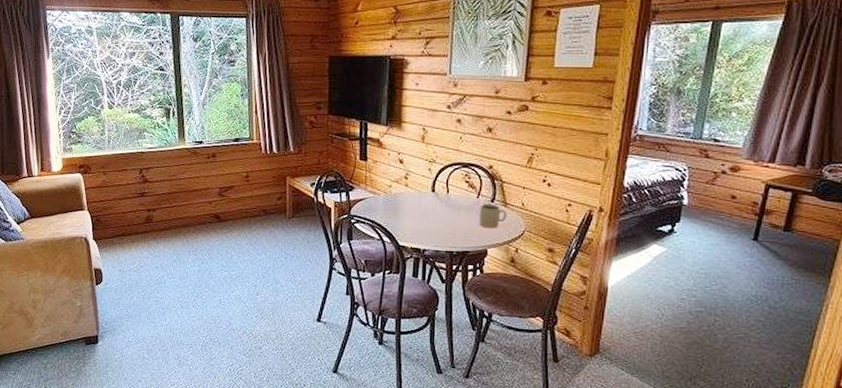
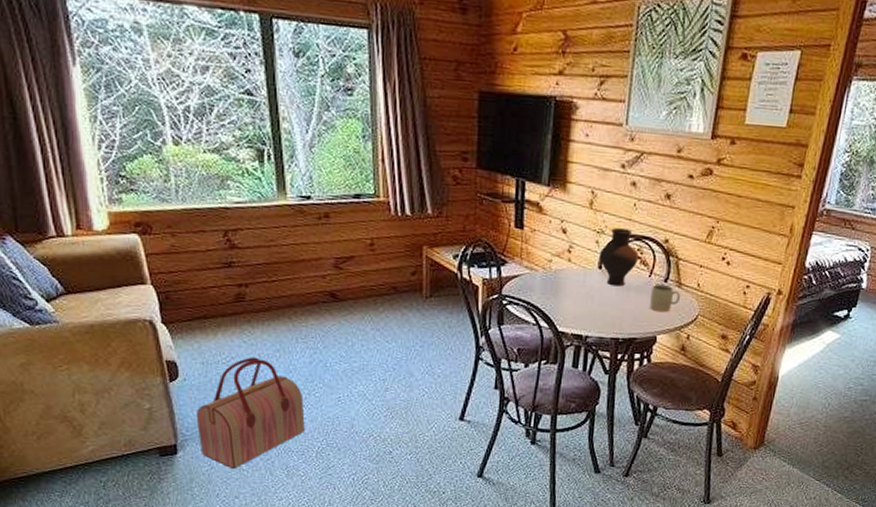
handbag: none [113,266,194,357] -> present [196,357,305,468]
vase: none [432,158,467,207] -> present [599,228,639,287]

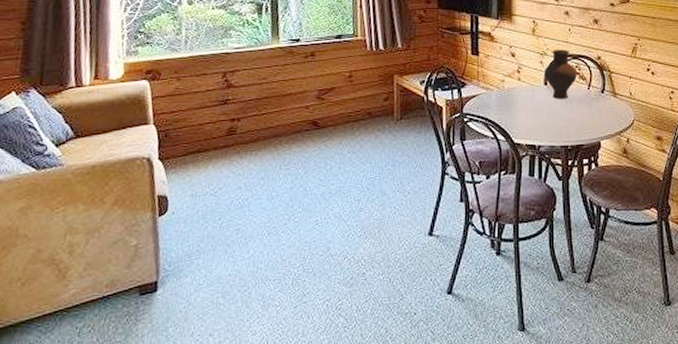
handbag: present [196,357,305,468] -> none [179,186,284,303]
mug: present [649,284,681,313] -> none [590,94,617,120]

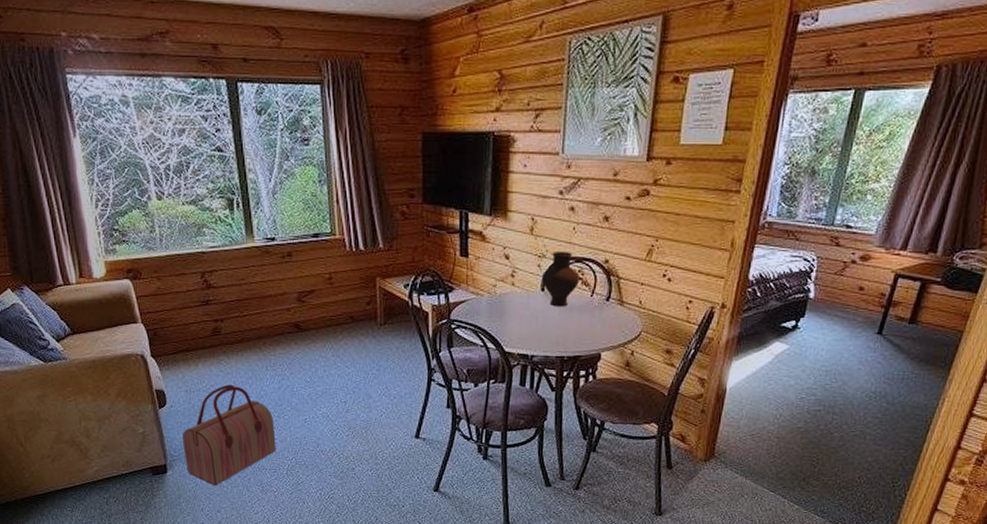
handbag: none [179,186,284,303] -> present [182,384,276,485]

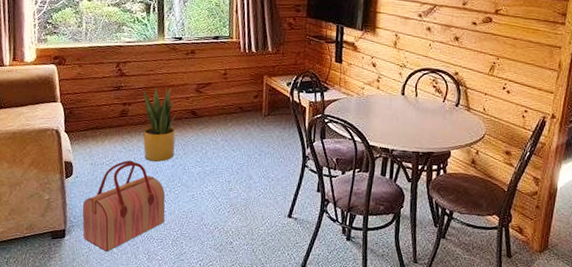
planter: none [236,297,280,384] -> present [143,87,179,162]
vase: present [542,252,580,307] -> none [402,63,435,110]

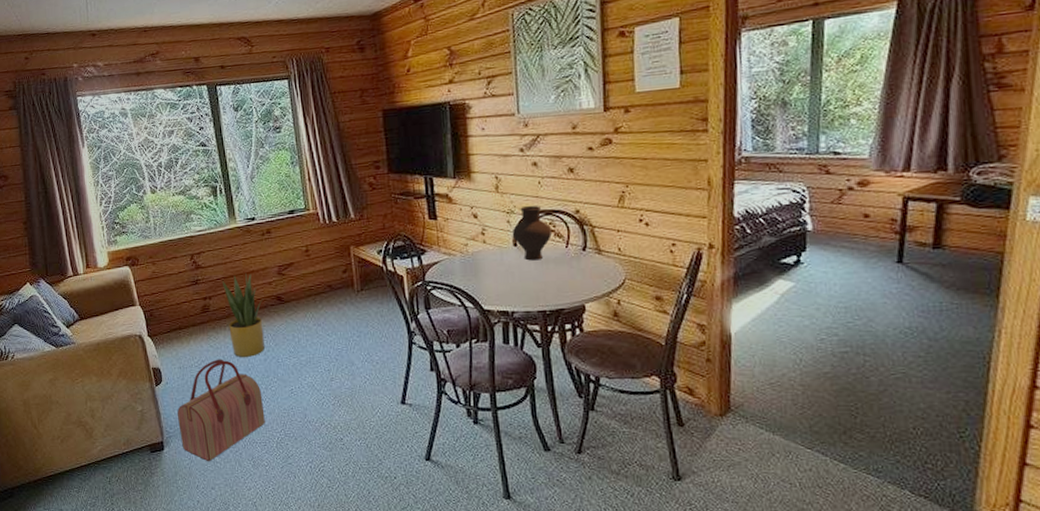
vase: none [402,63,435,110] -> present [513,206,553,261]

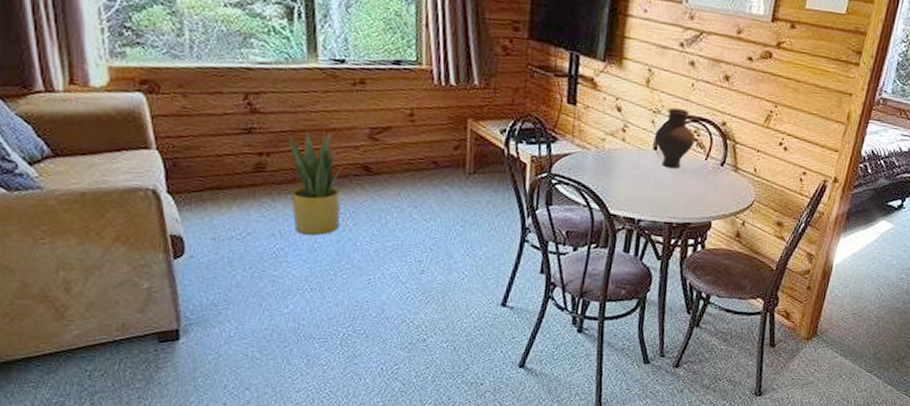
handbag: present [177,359,265,461] -> none [203,233,330,357]

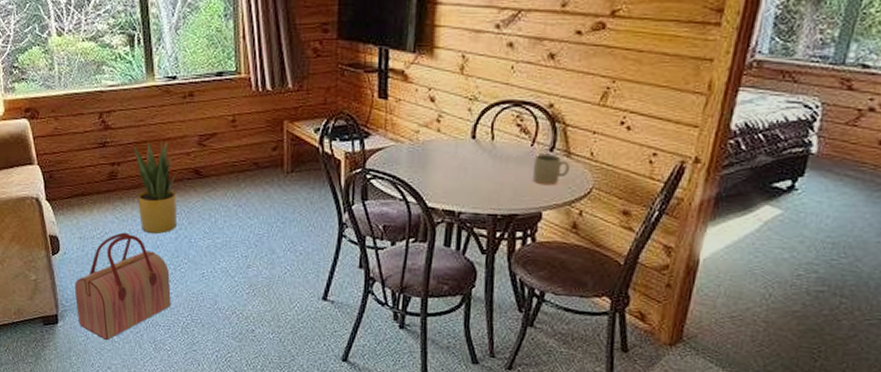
handbag: none [203,233,330,357] -> present [74,232,171,340]
vase: present [655,108,696,169] -> none [473,94,519,158]
mug: none [705,167,737,197] -> present [532,153,571,186]

